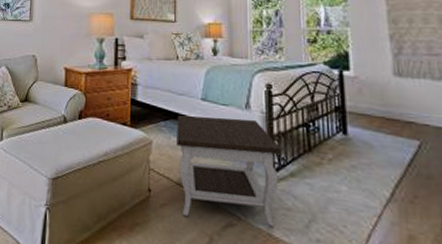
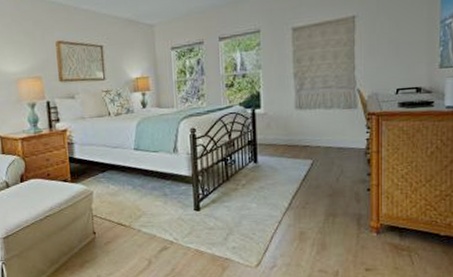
side table: present [177,116,281,227] -> none [113,161,204,249]

